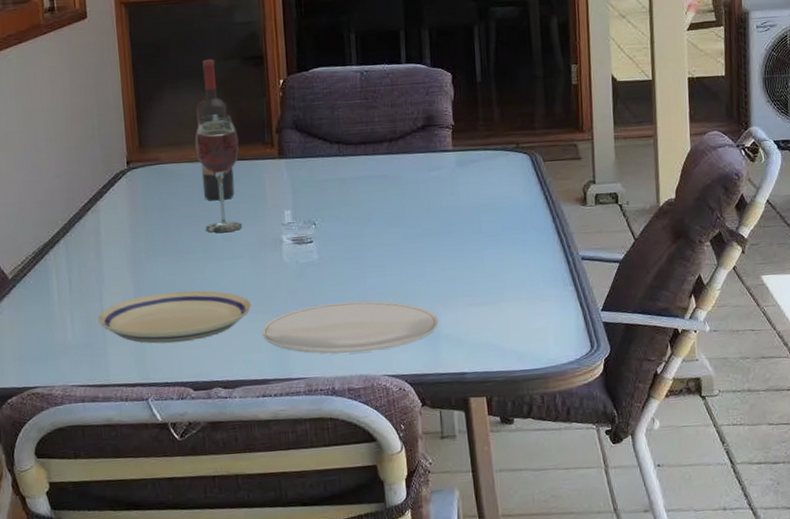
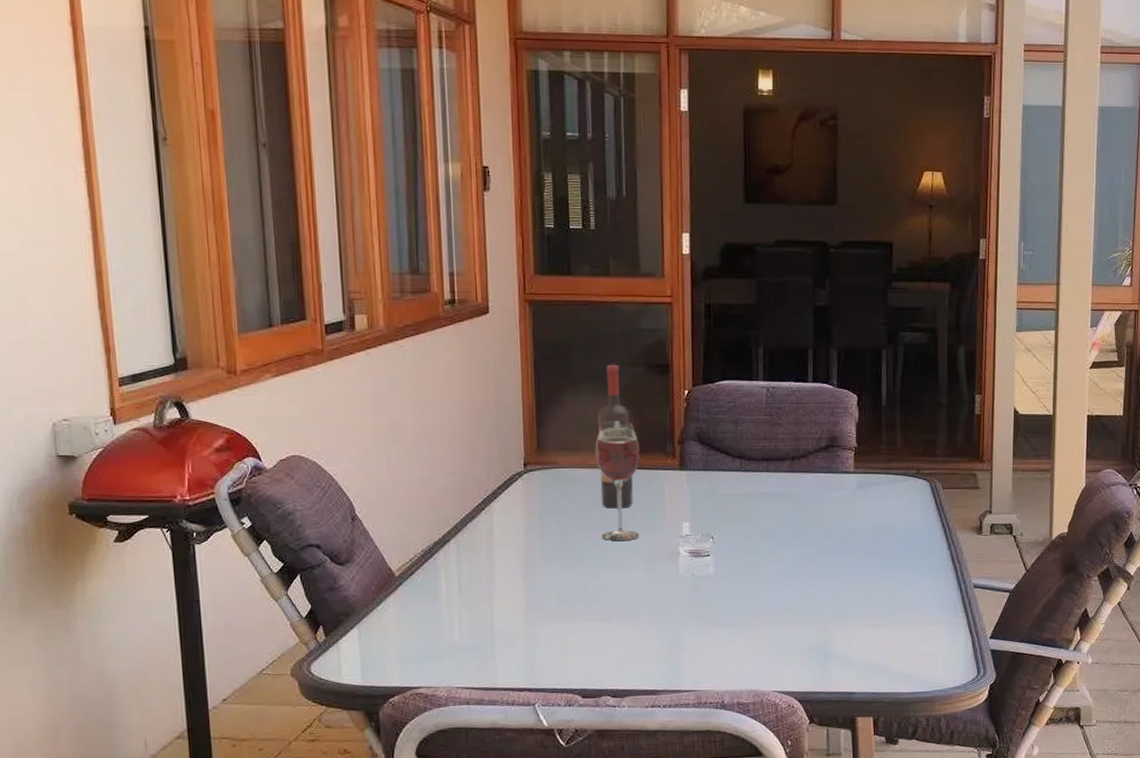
plate: present [98,290,252,344] -> none [487,597,645,649]
plate: present [261,301,439,355] -> none [653,617,831,669]

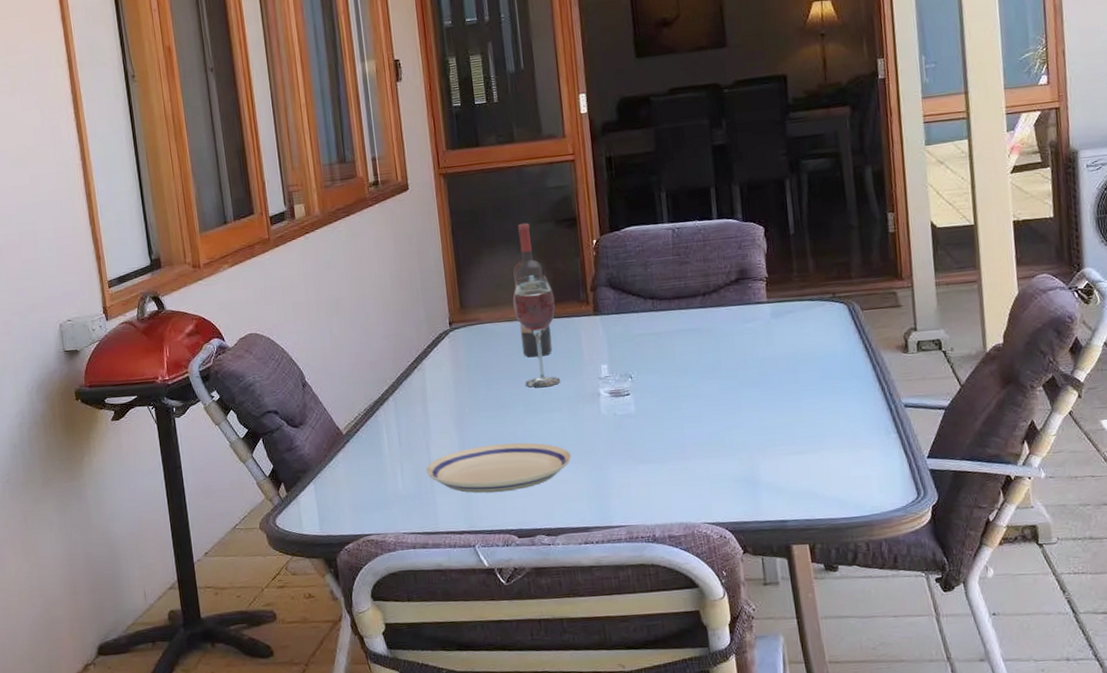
plate: none [487,597,645,649] -> present [426,442,572,493]

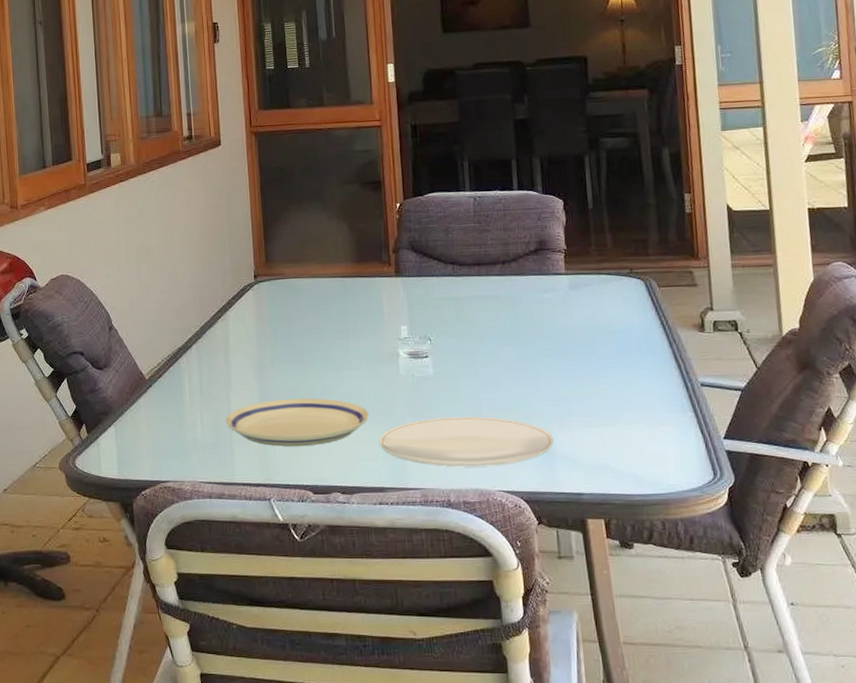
wine bottle: present [513,222,553,357] -> none [318,183,354,314]
wineglass: present [513,274,561,388] -> none [317,234,361,344]
plate: none [582,450,759,503] -> present [378,416,555,467]

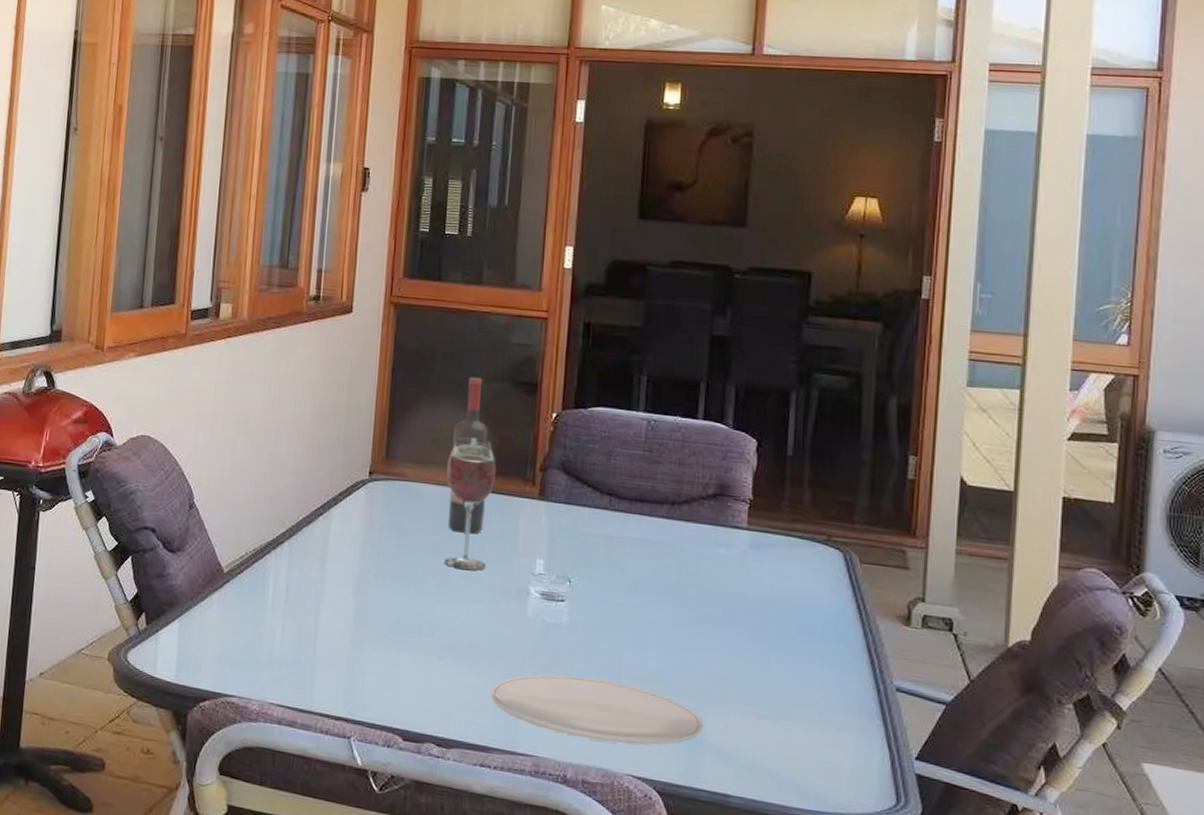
plate: present [225,398,369,447] -> none [310,621,483,684]
wineglass: none [317,234,361,344] -> present [445,437,497,571]
wine bottle: none [318,183,354,314] -> present [447,376,490,534]

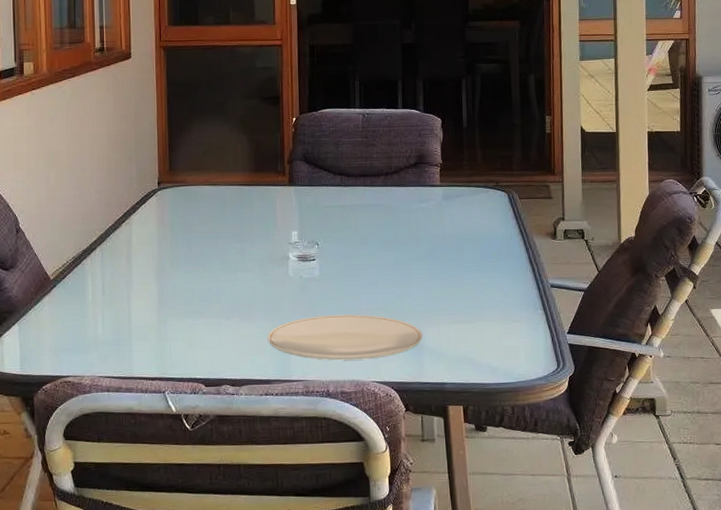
wineglass: present [445,437,497,571] -> none [217,145,256,248]
wine bottle: present [447,376,490,534] -> none [220,97,250,220]

